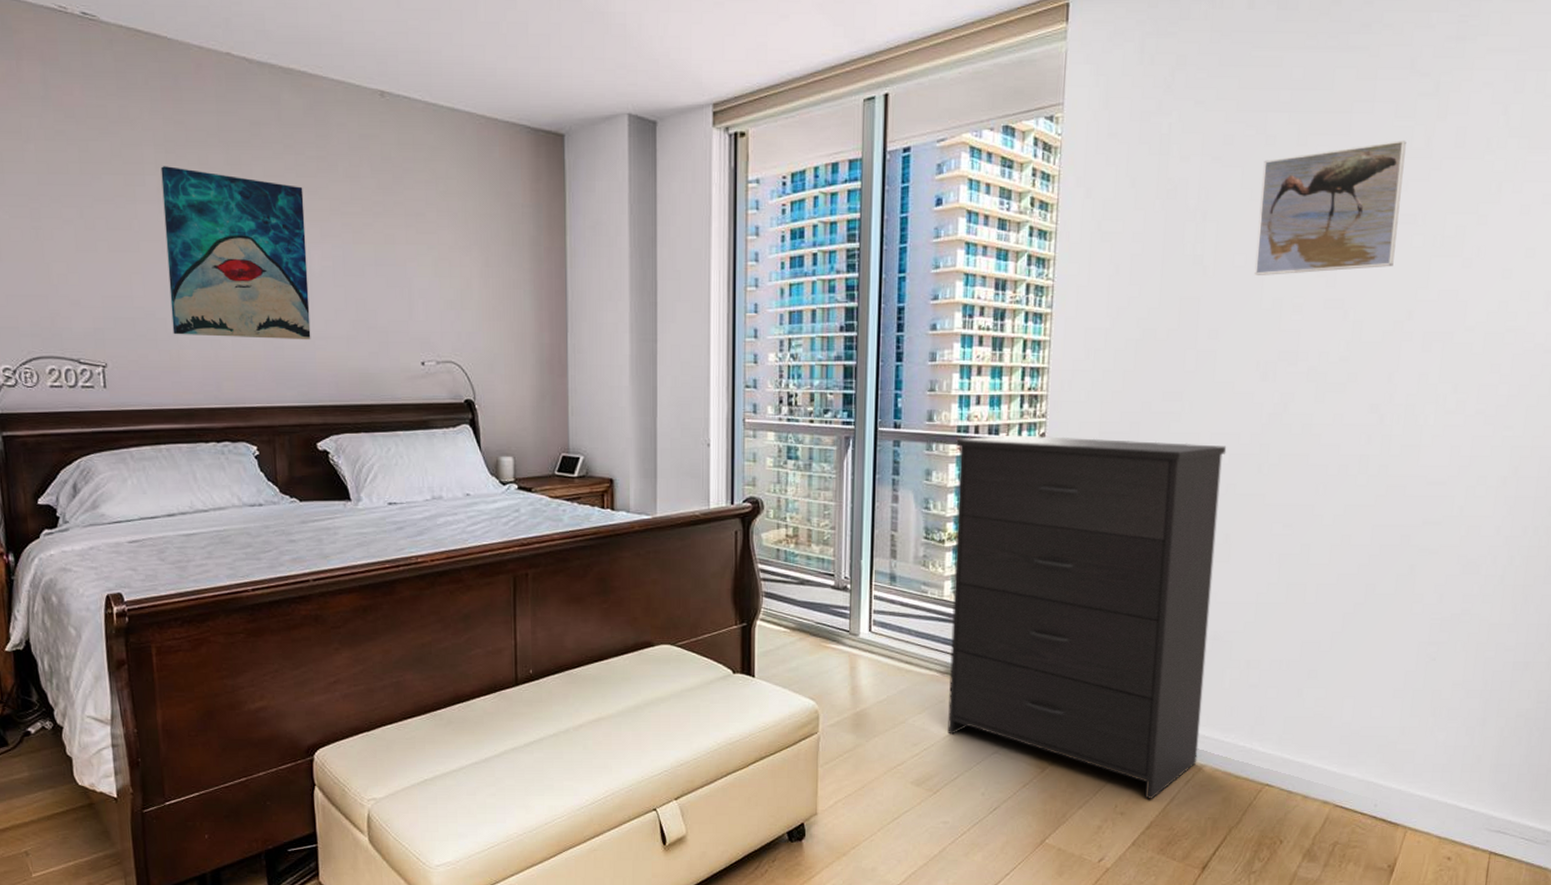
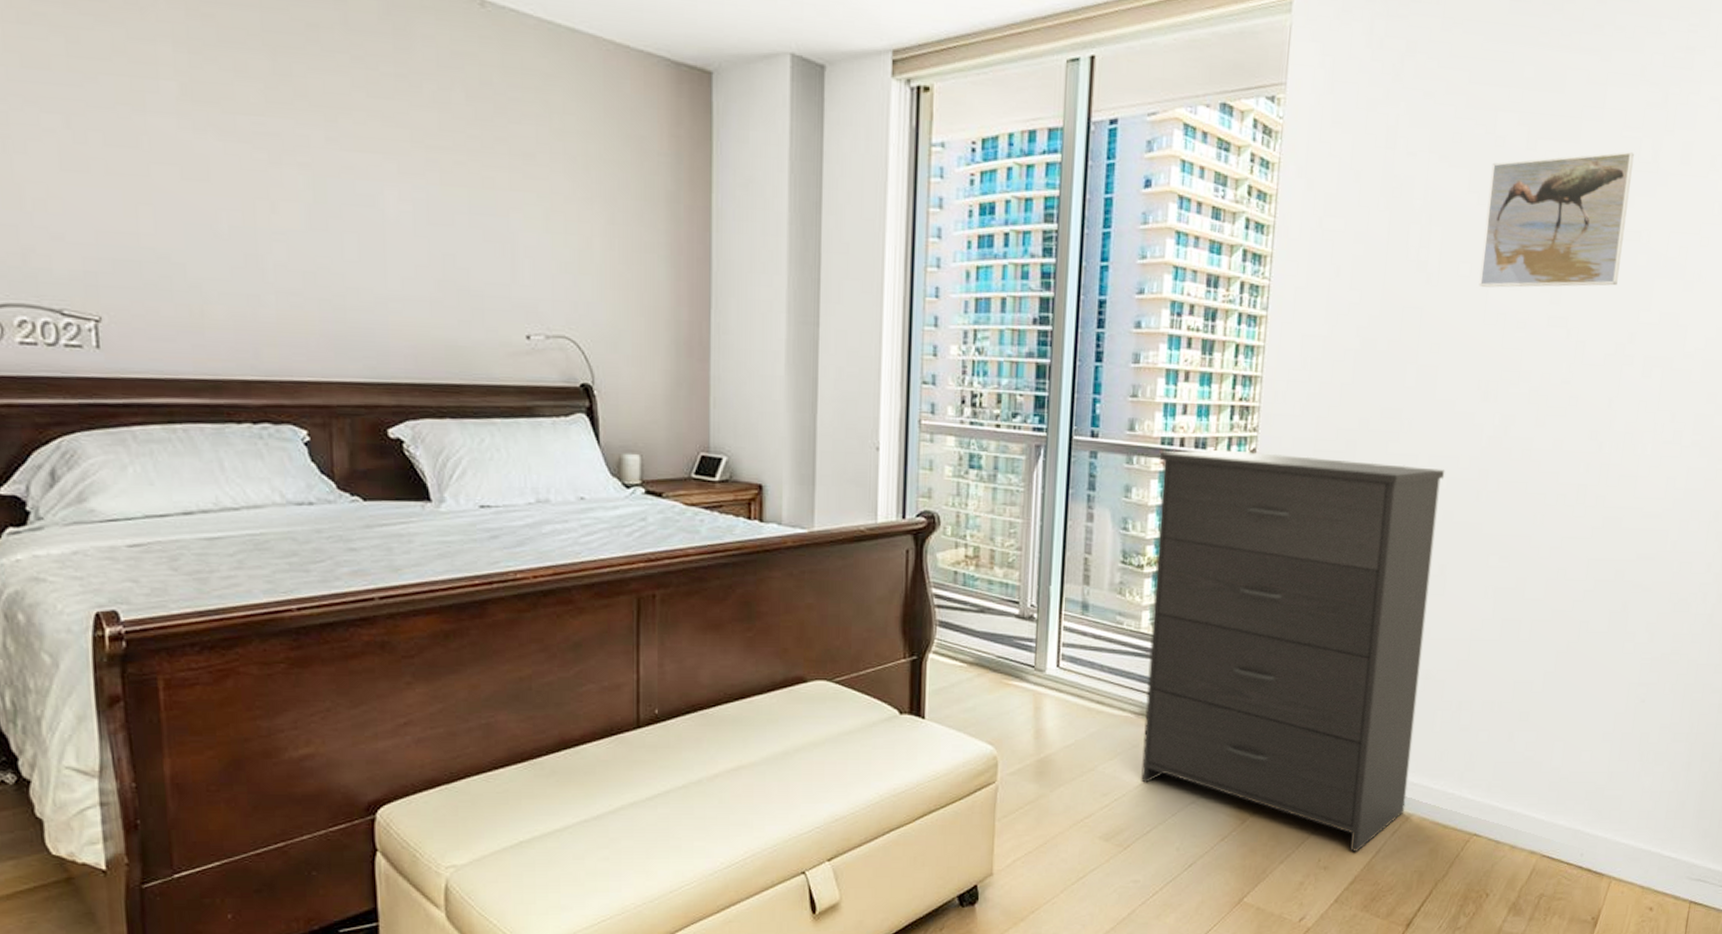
wall art: present [161,166,311,340] -> none [181,70,383,302]

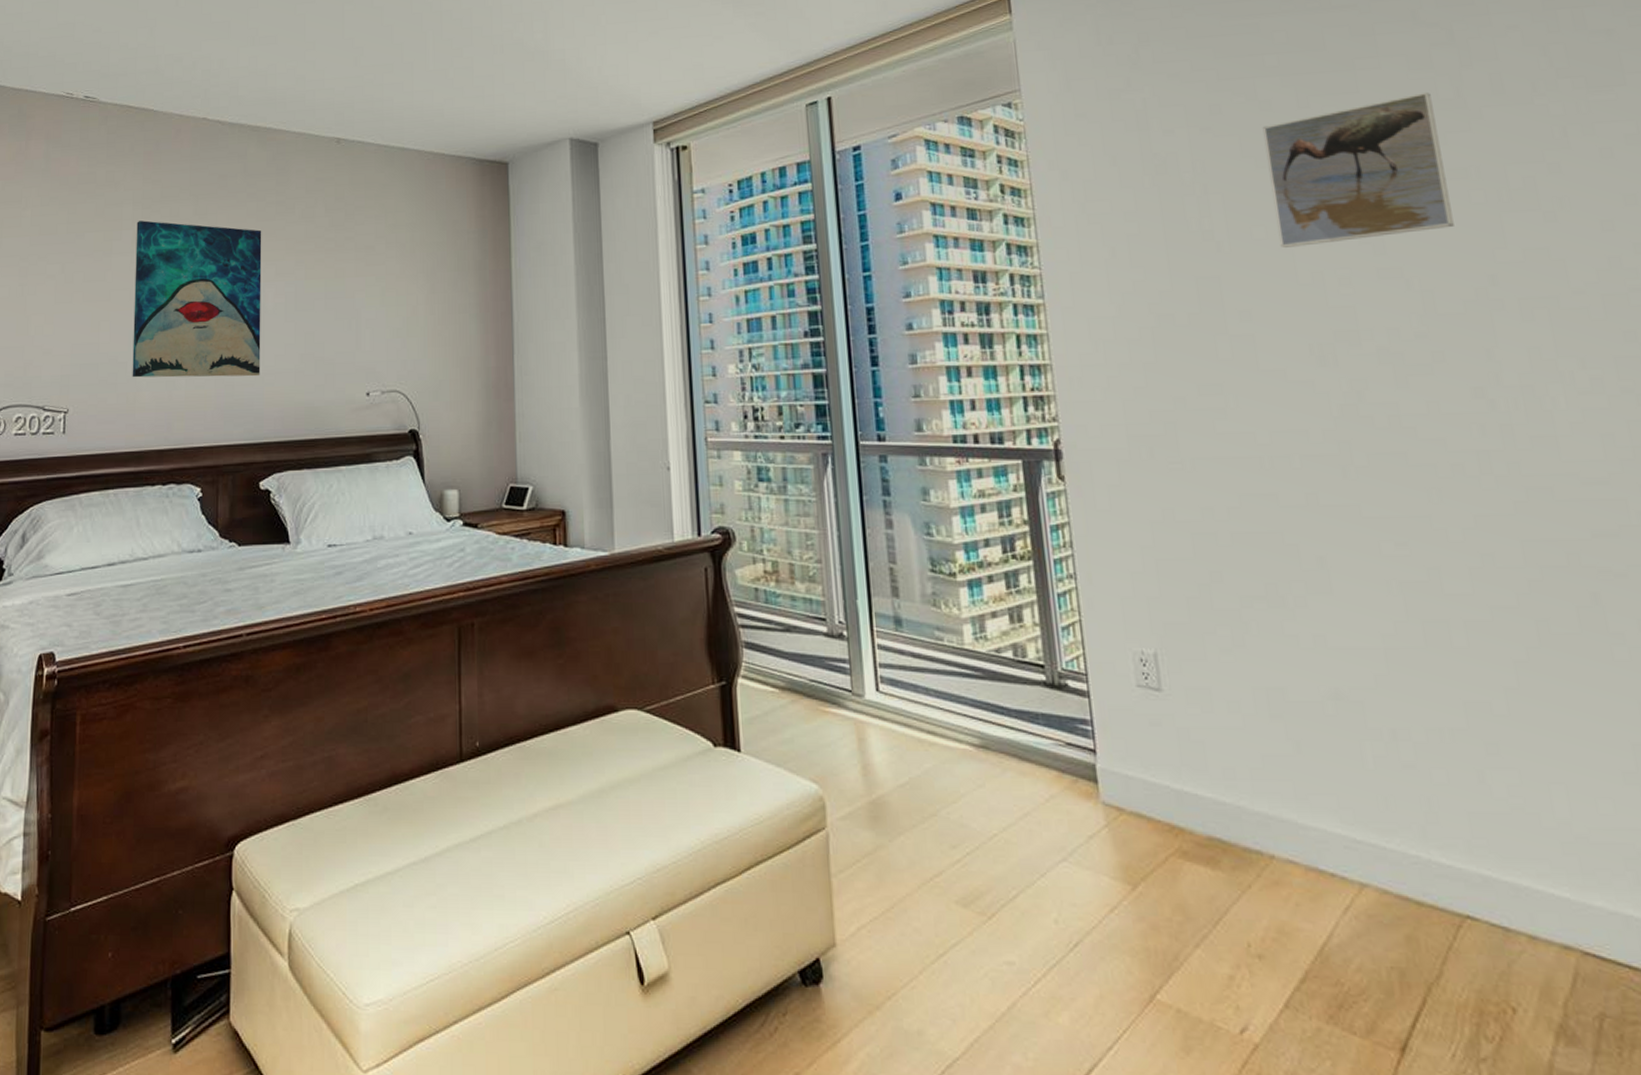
wall art: none [181,70,383,302] -> present [132,220,262,378]
dresser: present [1141,449,1445,853] -> none [955,443,1354,937]

